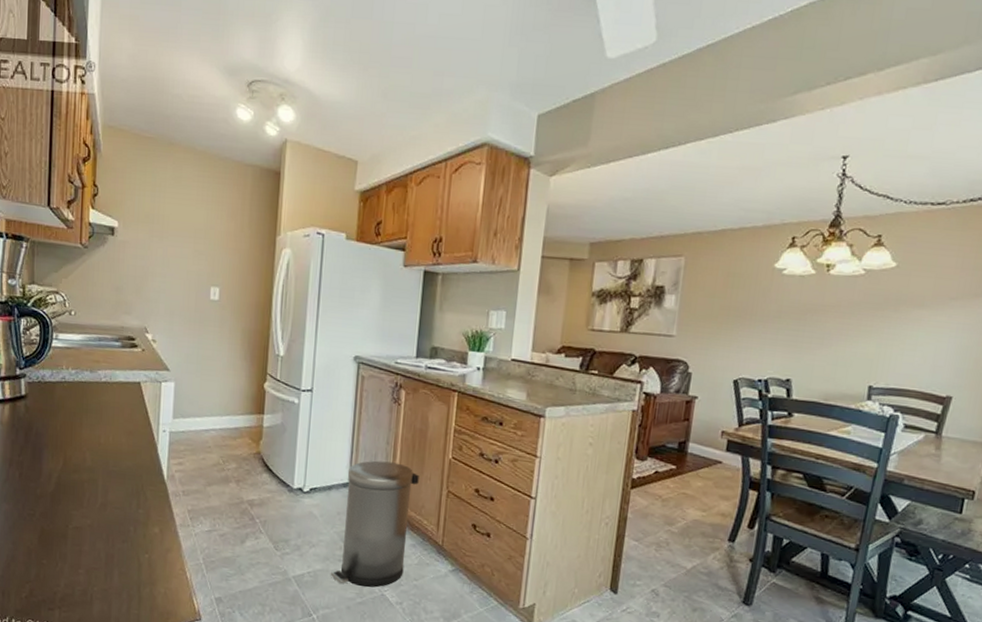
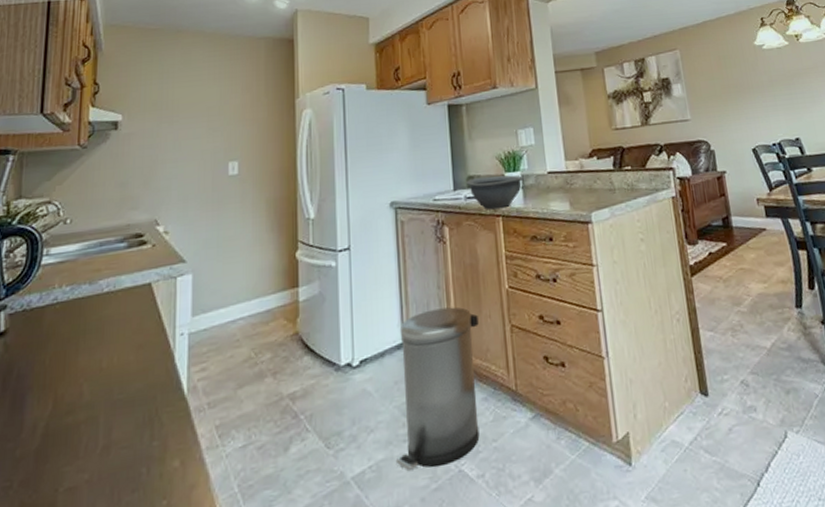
bowl: none [428,349,487,385] -> present [465,175,524,210]

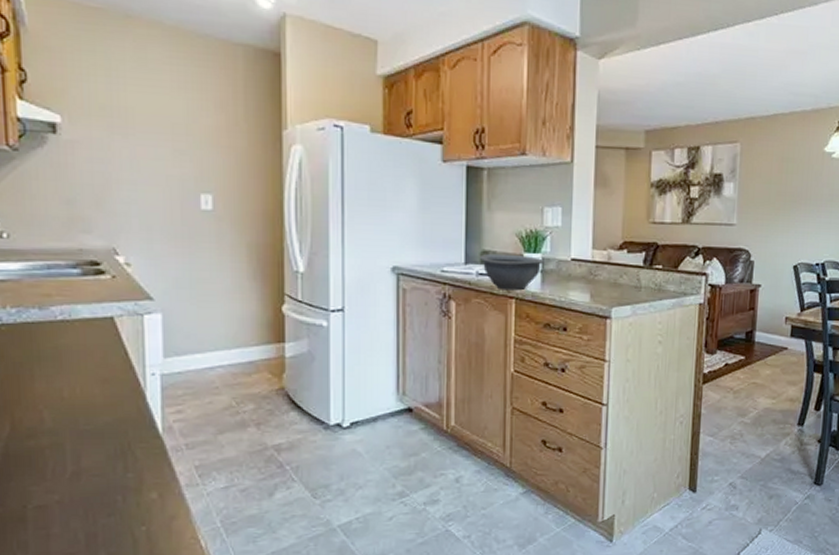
pedal bin: present [395,307,480,470] -> none [383,383,479,525]

